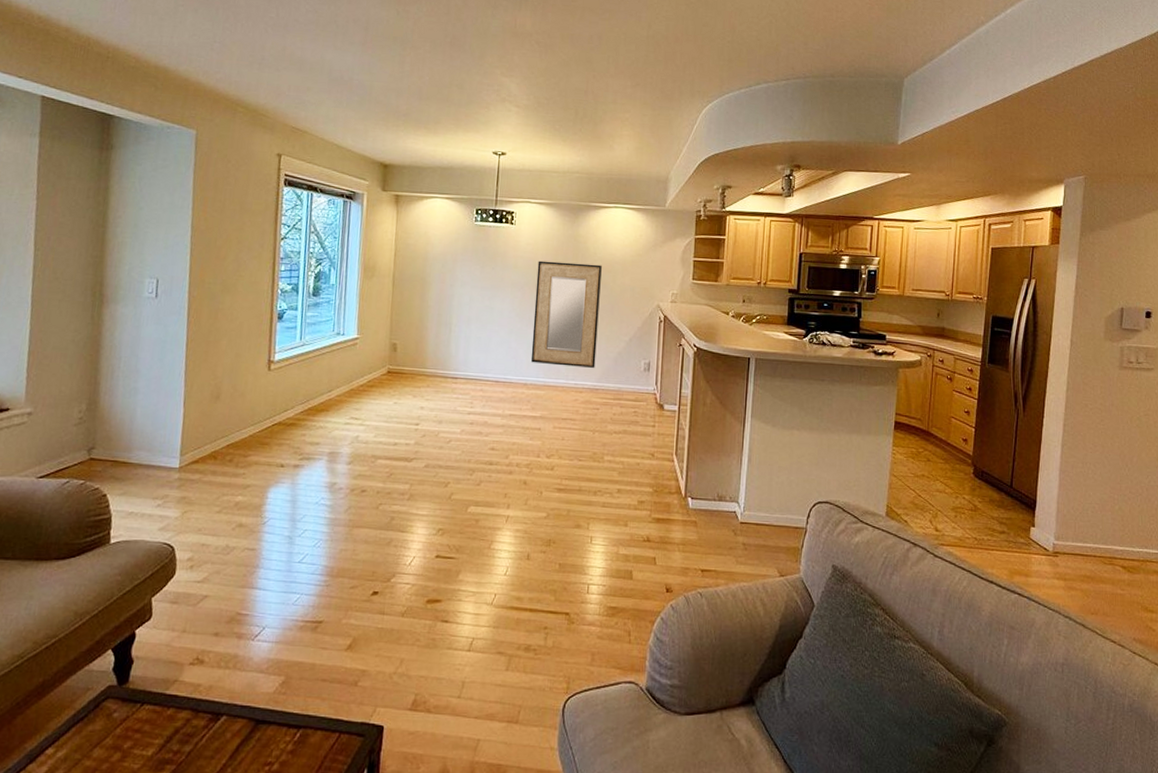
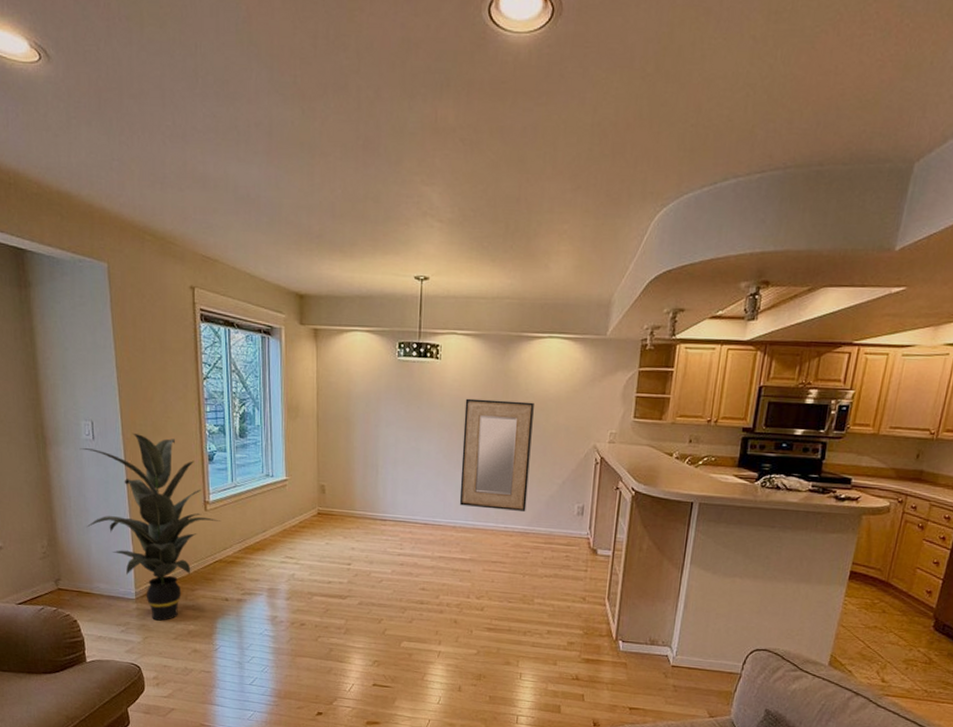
indoor plant: none [135,290,284,492] -> present [79,432,220,621]

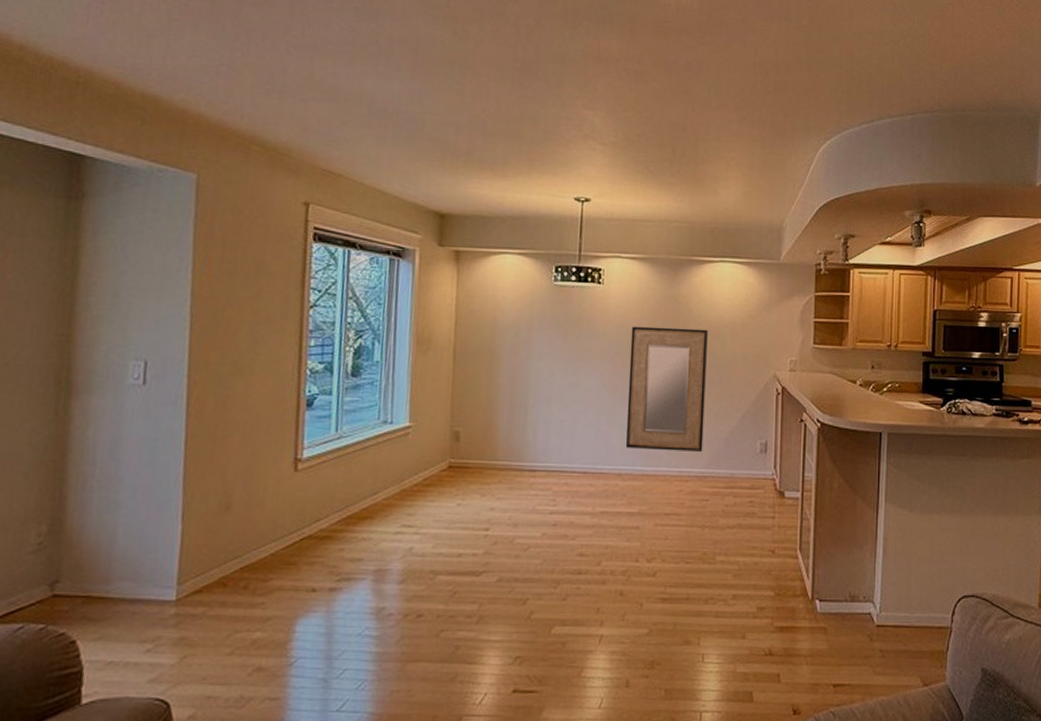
indoor plant: present [79,432,220,621] -> none [116,374,315,630]

